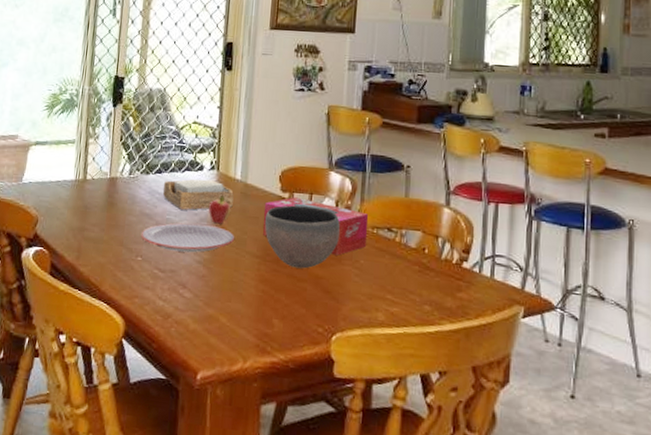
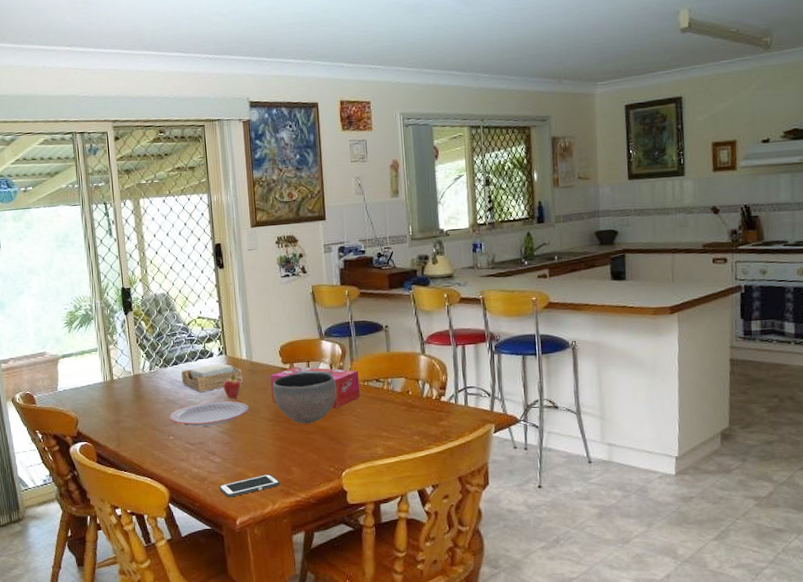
cell phone: none [184,322,257,344] -> present [219,474,280,498]

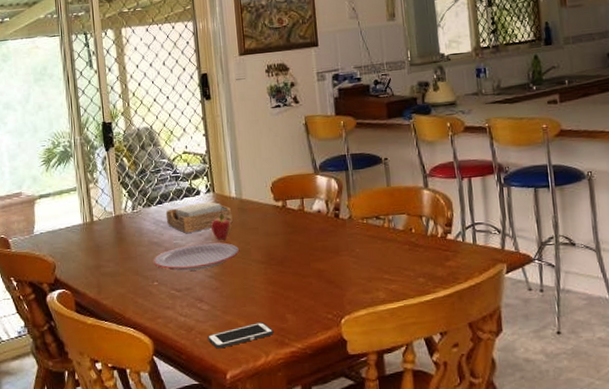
tissue box: present [270,366,361,408] -> none [261,203,360,249]
bowl: present [272,372,337,424] -> none [264,209,334,267]

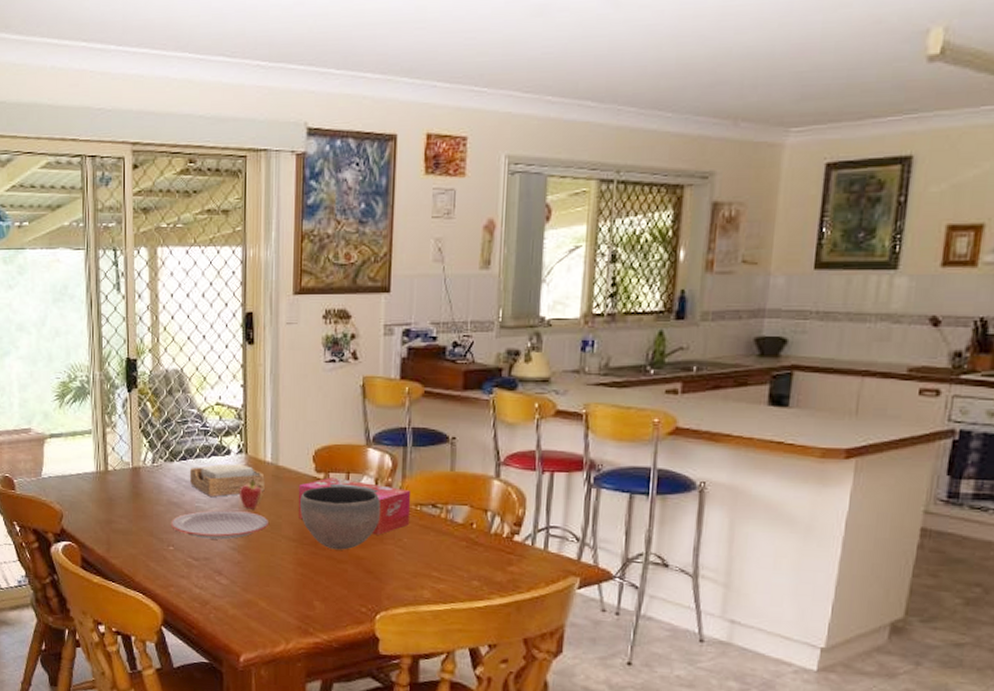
cell phone: present [208,322,274,349] -> none [223,606,298,629]
tissue box: none [261,203,360,249] -> present [298,477,411,535]
bowl: none [264,209,334,267] -> present [300,486,380,550]

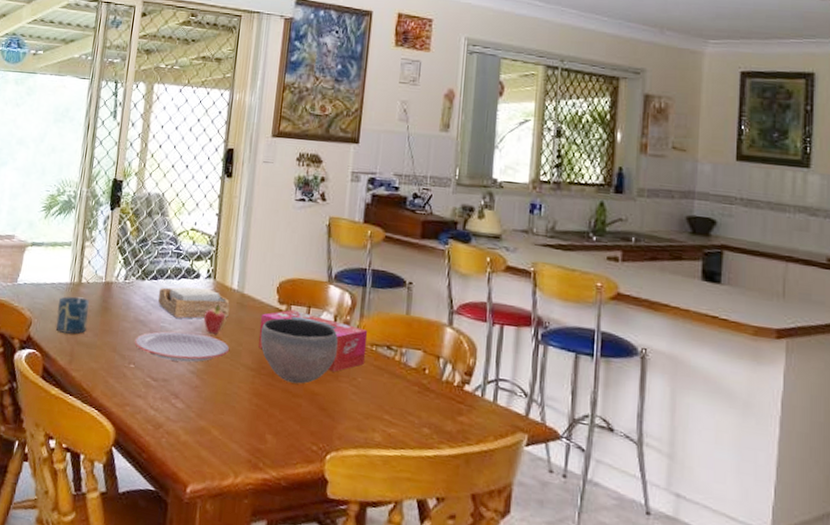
cup: none [87,485,120,523] -> present [55,296,89,334]

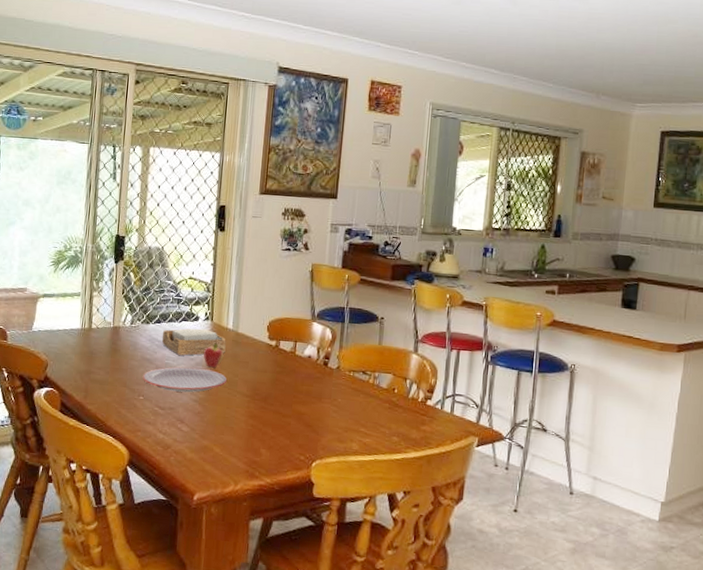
cup: present [55,296,89,334] -> none [70,340,100,373]
tissue box: present [259,309,368,372] -> none [252,344,346,395]
bowl: present [260,317,338,384] -> none [254,351,321,406]

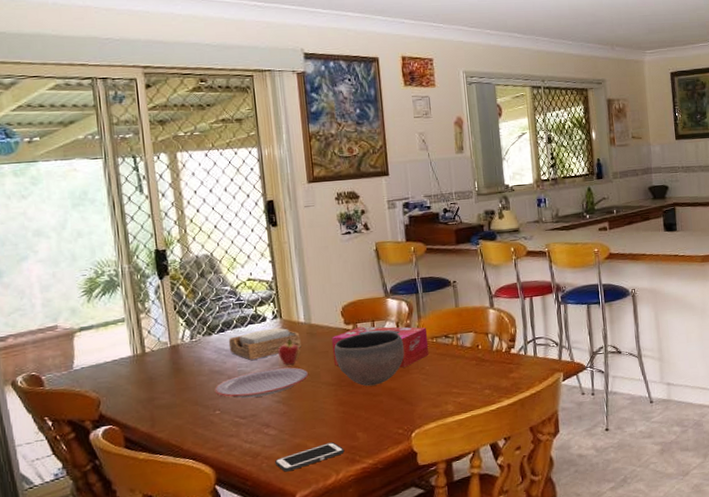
cell phone: none [182,452,246,471] -> present [275,442,345,472]
tissue box: none [252,344,346,395] -> present [331,326,429,368]
bowl: none [254,351,321,406] -> present [334,331,404,387]

